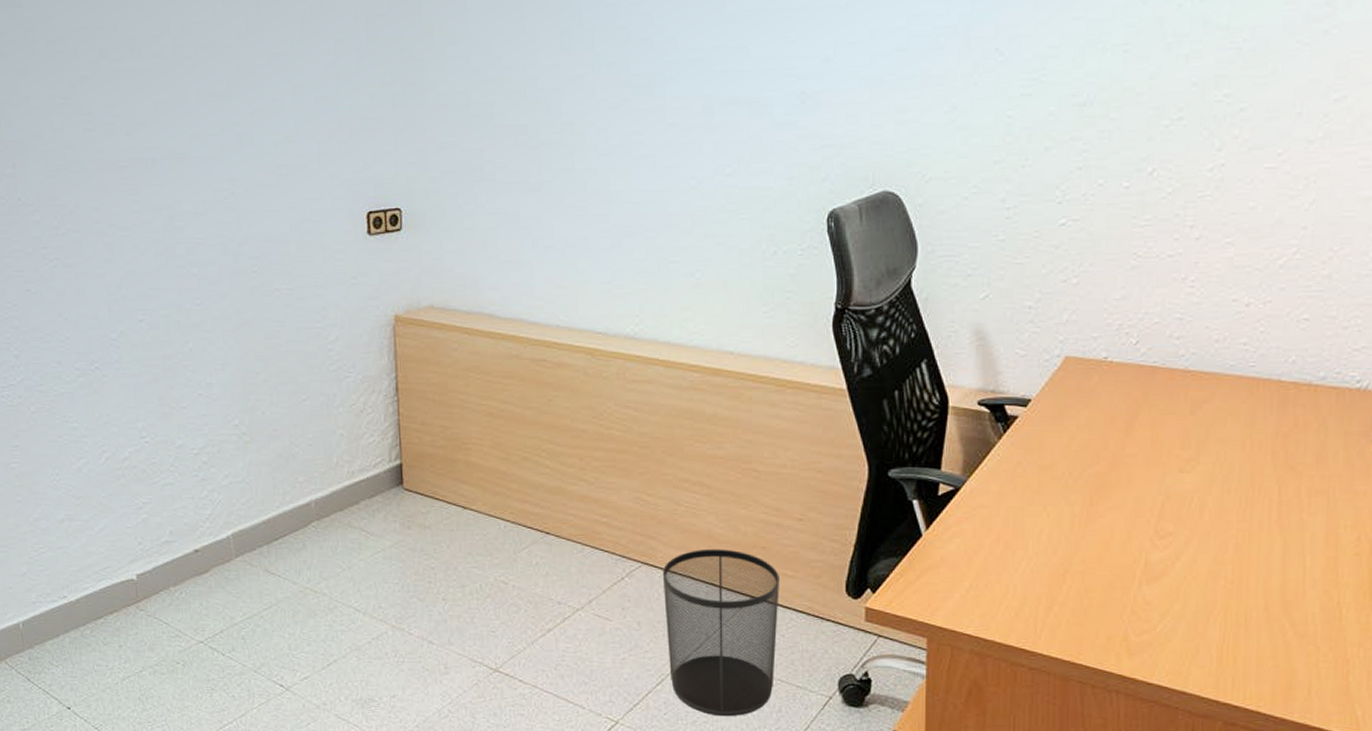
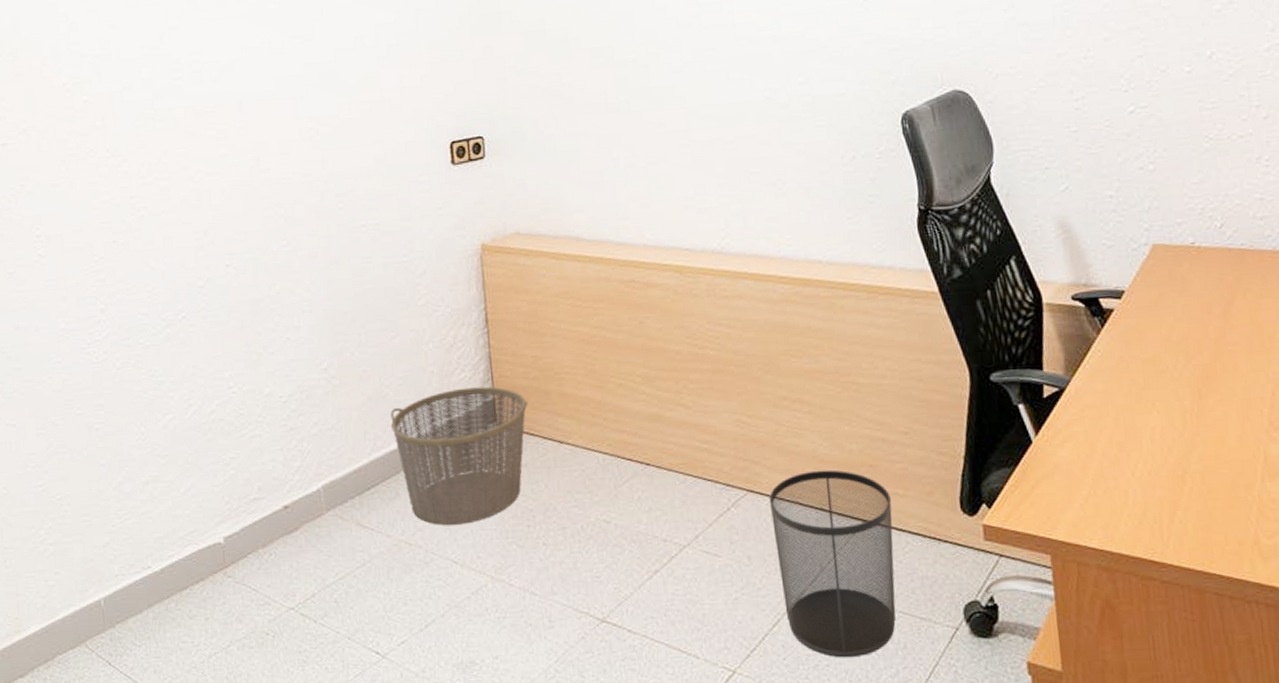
basket: none [299,452,434,577] -> present [390,386,528,525]

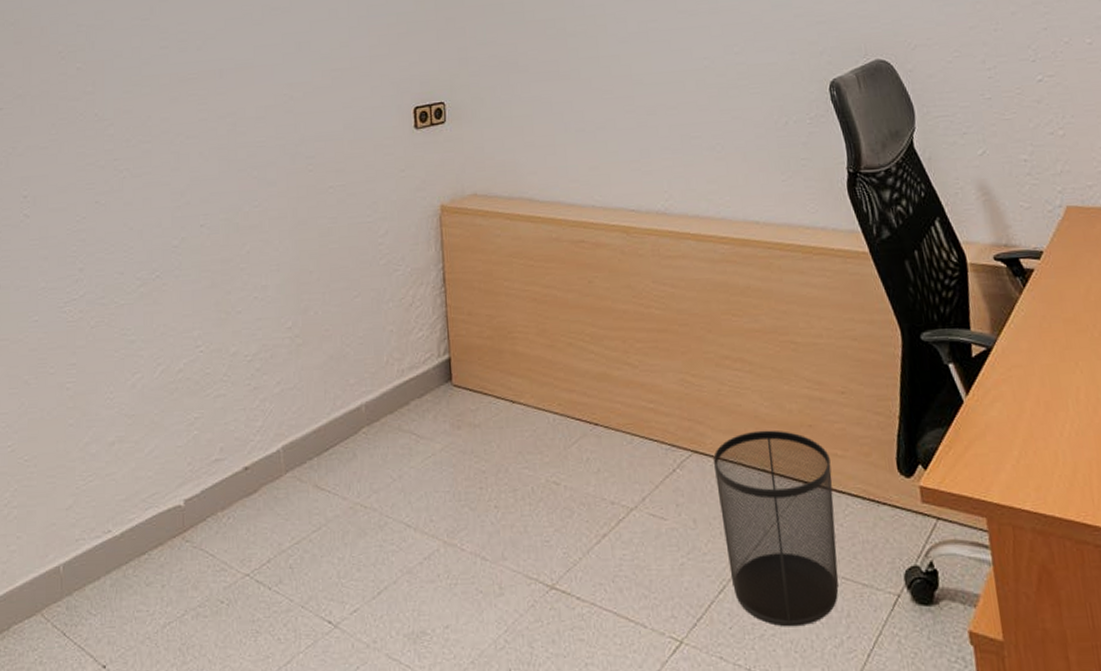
basket: present [390,386,528,525] -> none [350,345,482,487]

